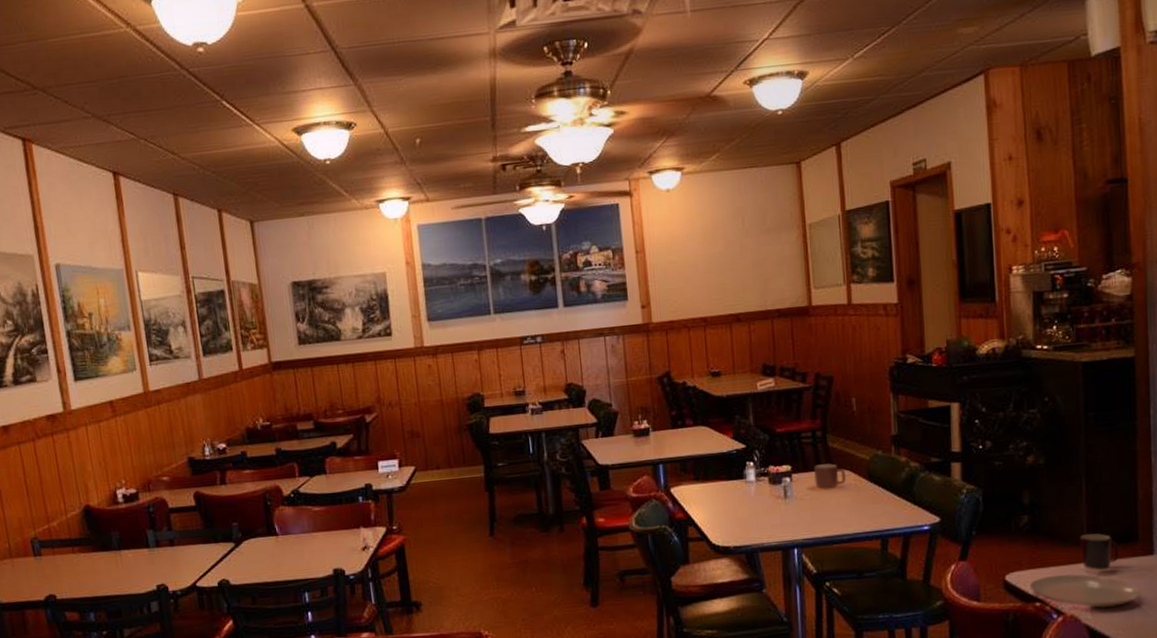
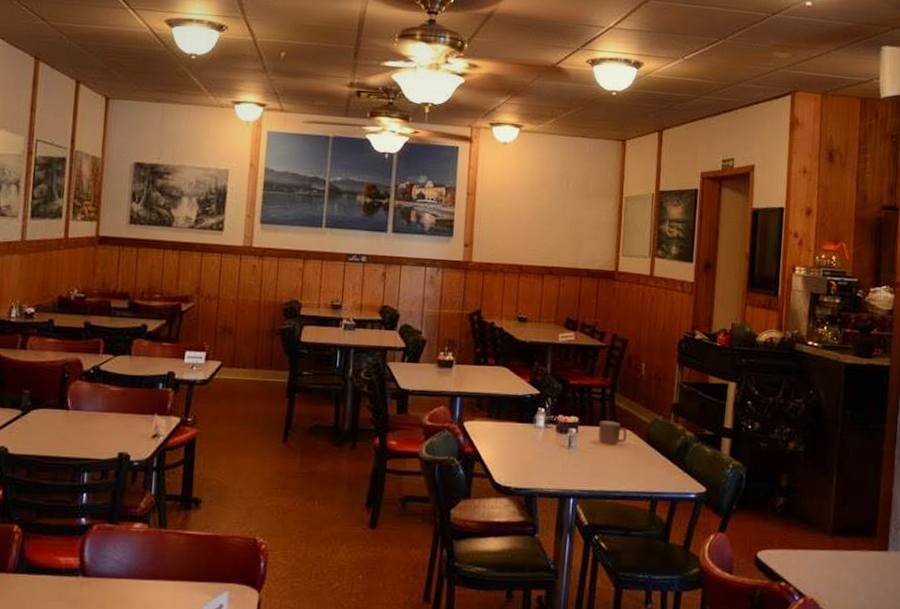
plate: present [1029,574,1141,609] -> none [777,558,874,596]
mug: present [1079,533,1119,572] -> none [825,522,859,561]
coffeepot: none [1083,307,1118,354] -> present [849,316,880,359]

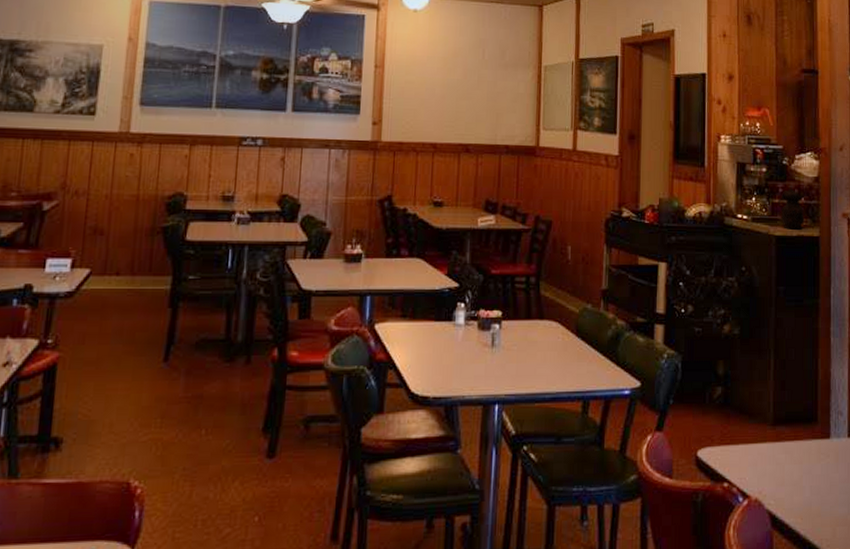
mug: present [597,420,627,447] -> none [523,313,555,342]

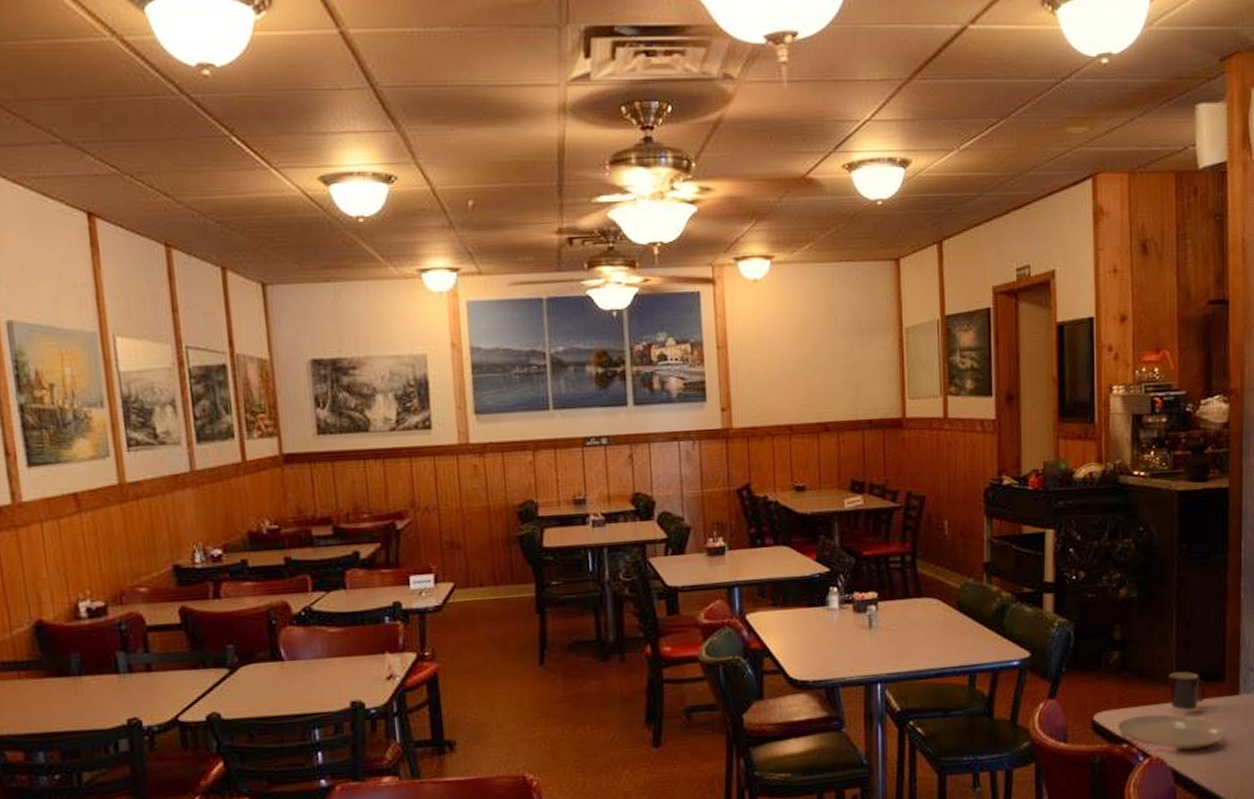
plate: none [719,453,819,493] -> present [1117,714,1226,751]
mug: none [766,411,801,453] -> present [1168,671,1207,712]

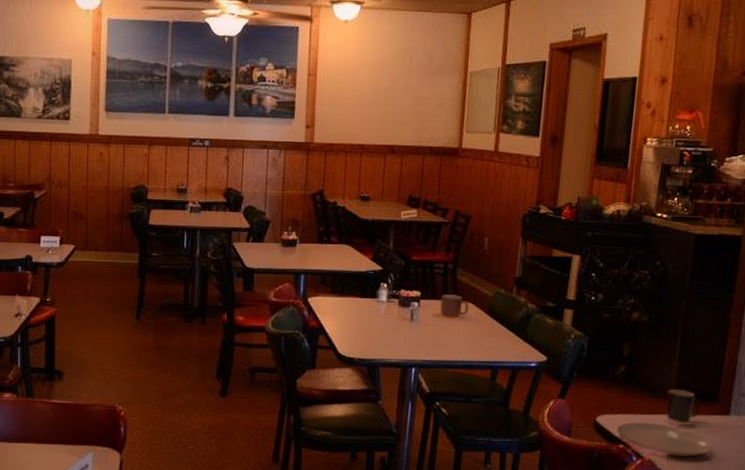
mug: none [901,591,935,621] -> present [439,294,469,319]
coffeepot: present [1180,433,1214,483] -> none [701,186,734,229]

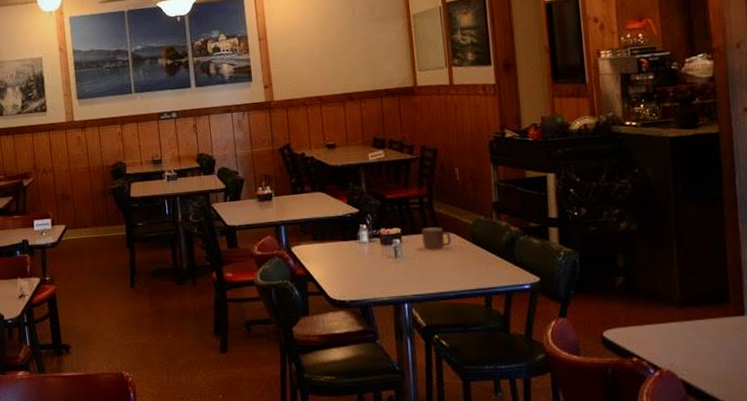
plate: present [616,422,713,458] -> none [626,332,734,365]
mug: present [666,388,701,425] -> none [672,294,712,331]
coffeepot: none [701,186,734,229] -> present [668,87,702,130]

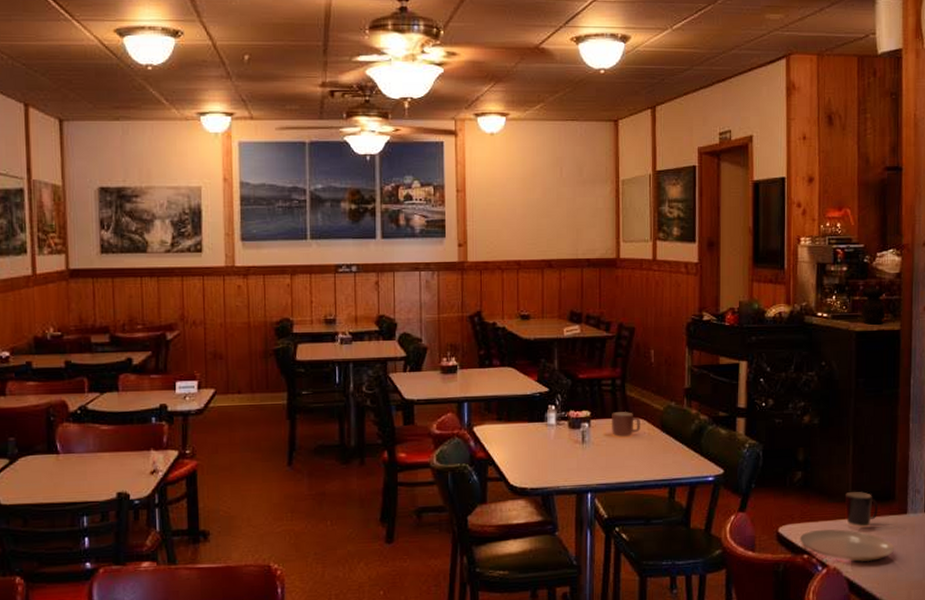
plate: none [626,332,734,365] -> present [799,529,895,563]
mug: none [672,294,712,331] -> present [844,491,878,528]

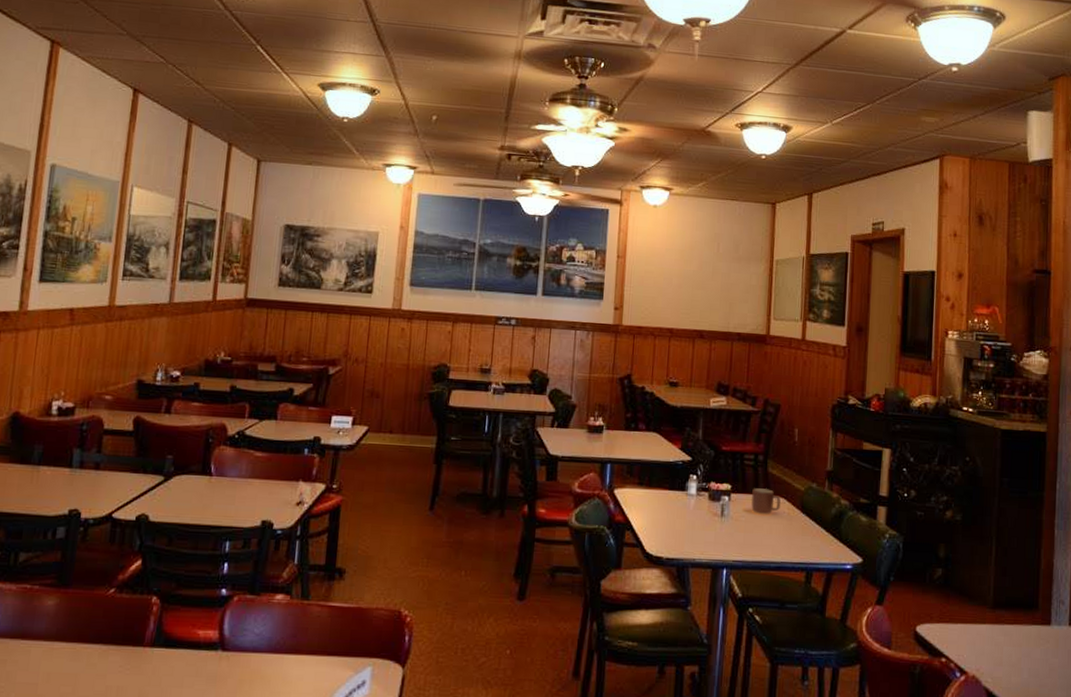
plate: present [799,529,895,563] -> none [937,632,1038,673]
mug: present [844,491,878,528] -> none [986,595,1021,636]
coffeepot: present [858,282,888,325] -> none [1004,381,1035,425]

